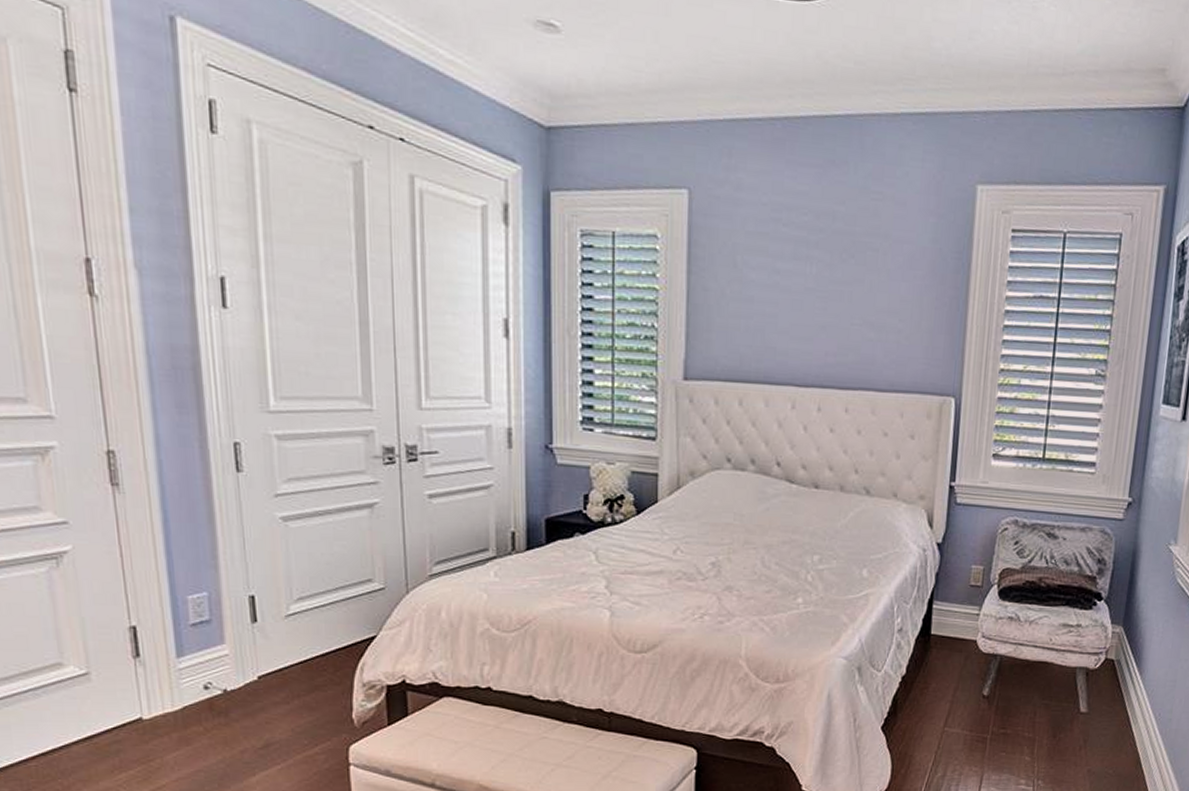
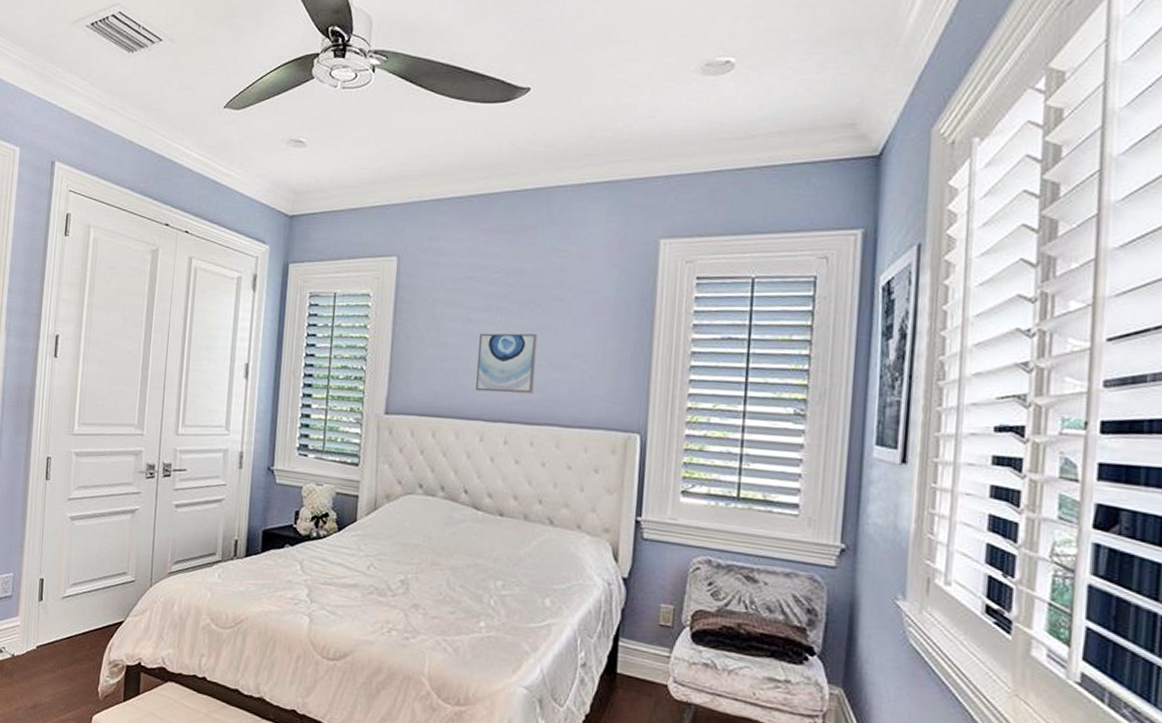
wall art: none [785,286,851,355] -> present [475,333,538,394]

